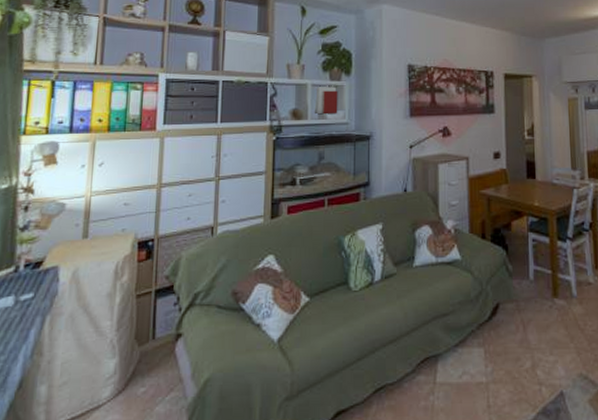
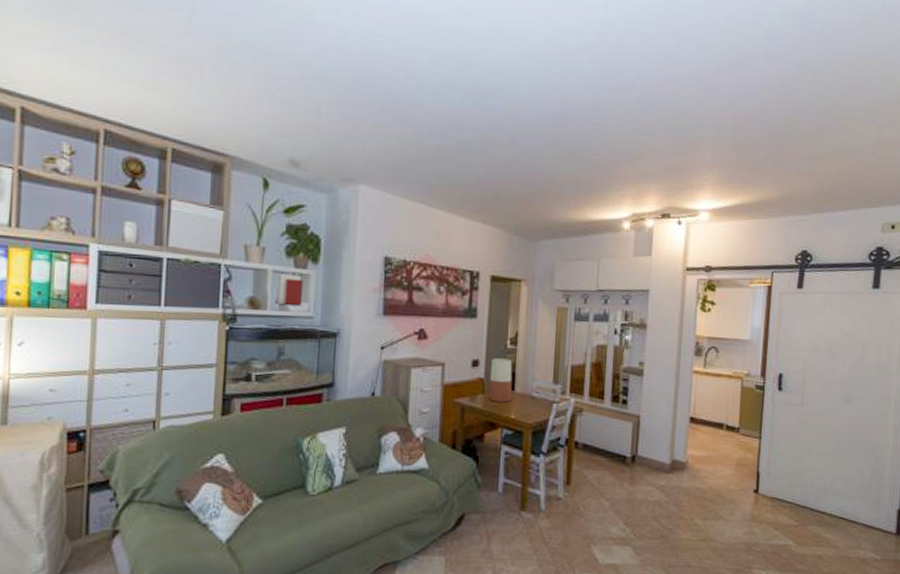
vase: none [511,149,535,191] -> present [488,358,513,403]

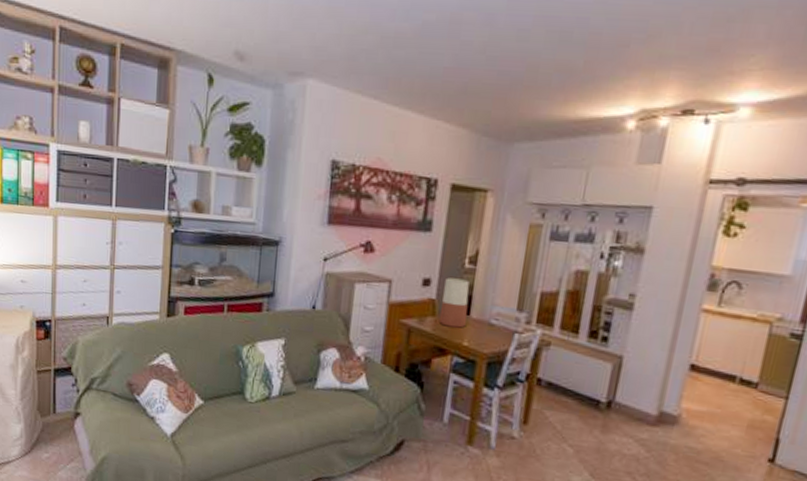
books: present [274,274,303,306] -> none [217,176,246,211]

